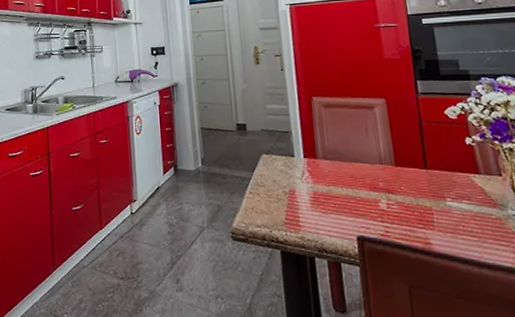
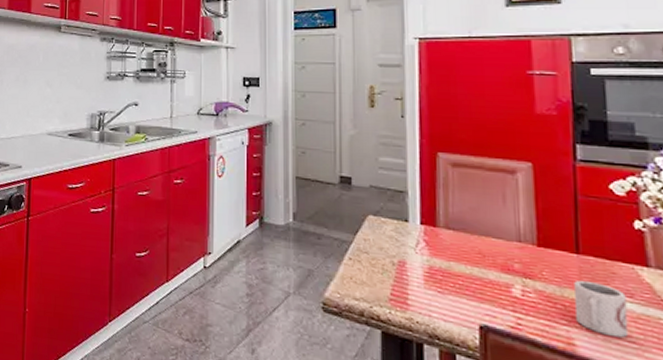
cup: none [426,190,470,234] -> present [574,279,629,338]

